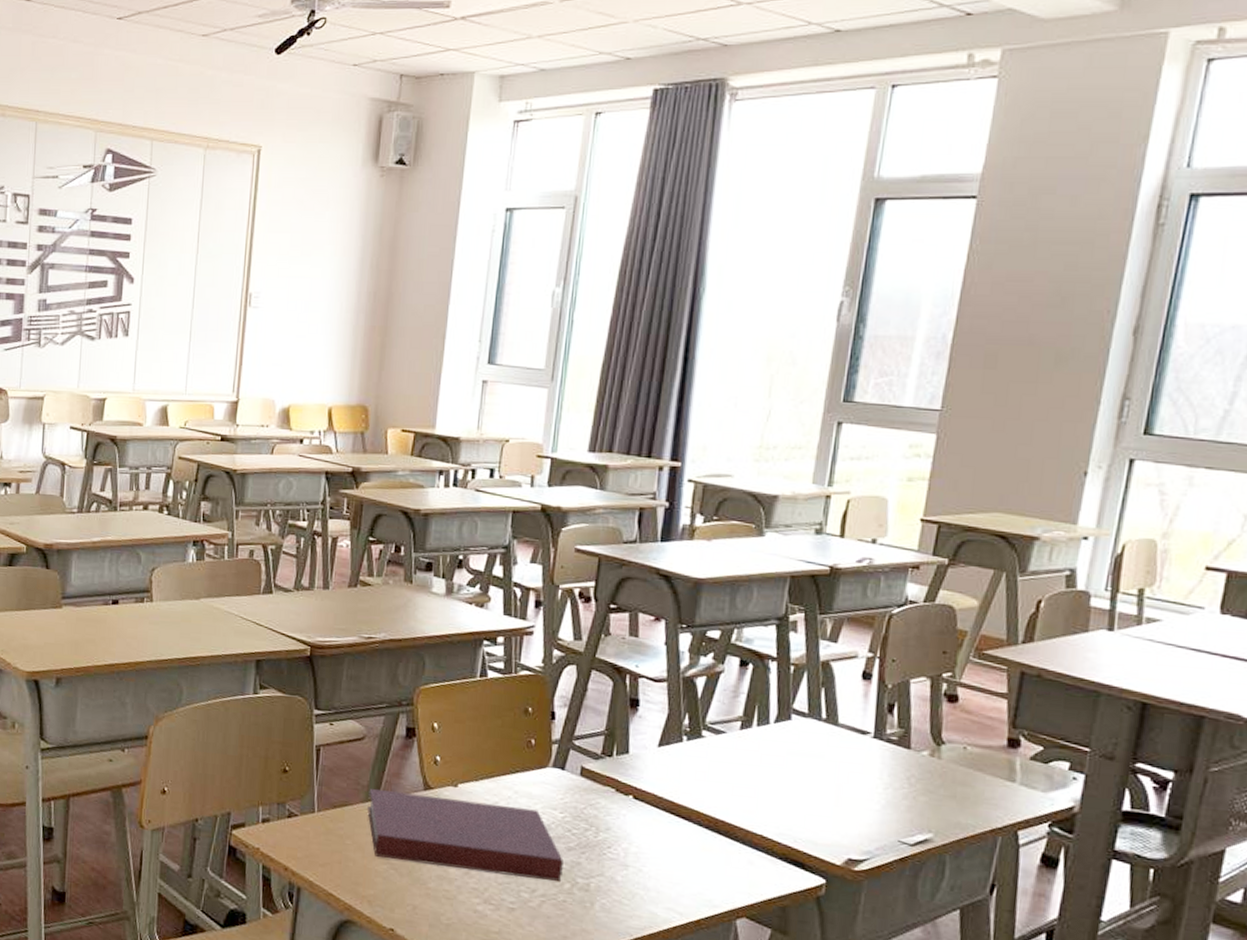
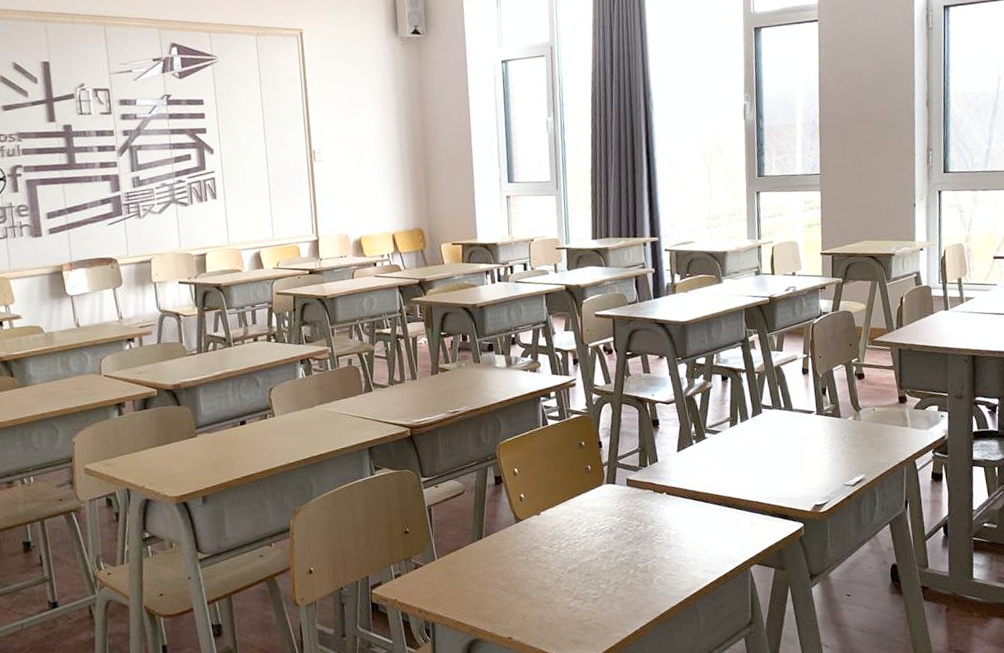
notebook: present [367,789,563,881] -> none [474,519,627,584]

